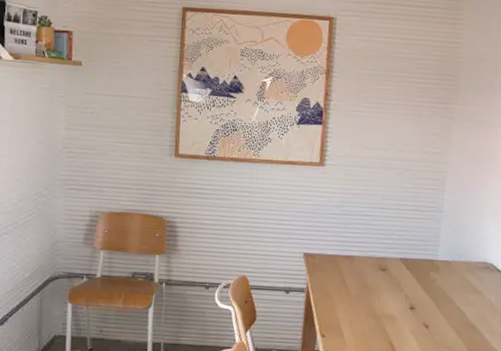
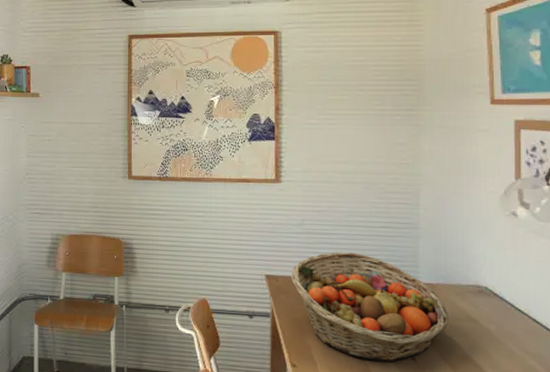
fruit basket: none [327,232,460,330] -> present [291,252,450,362]

